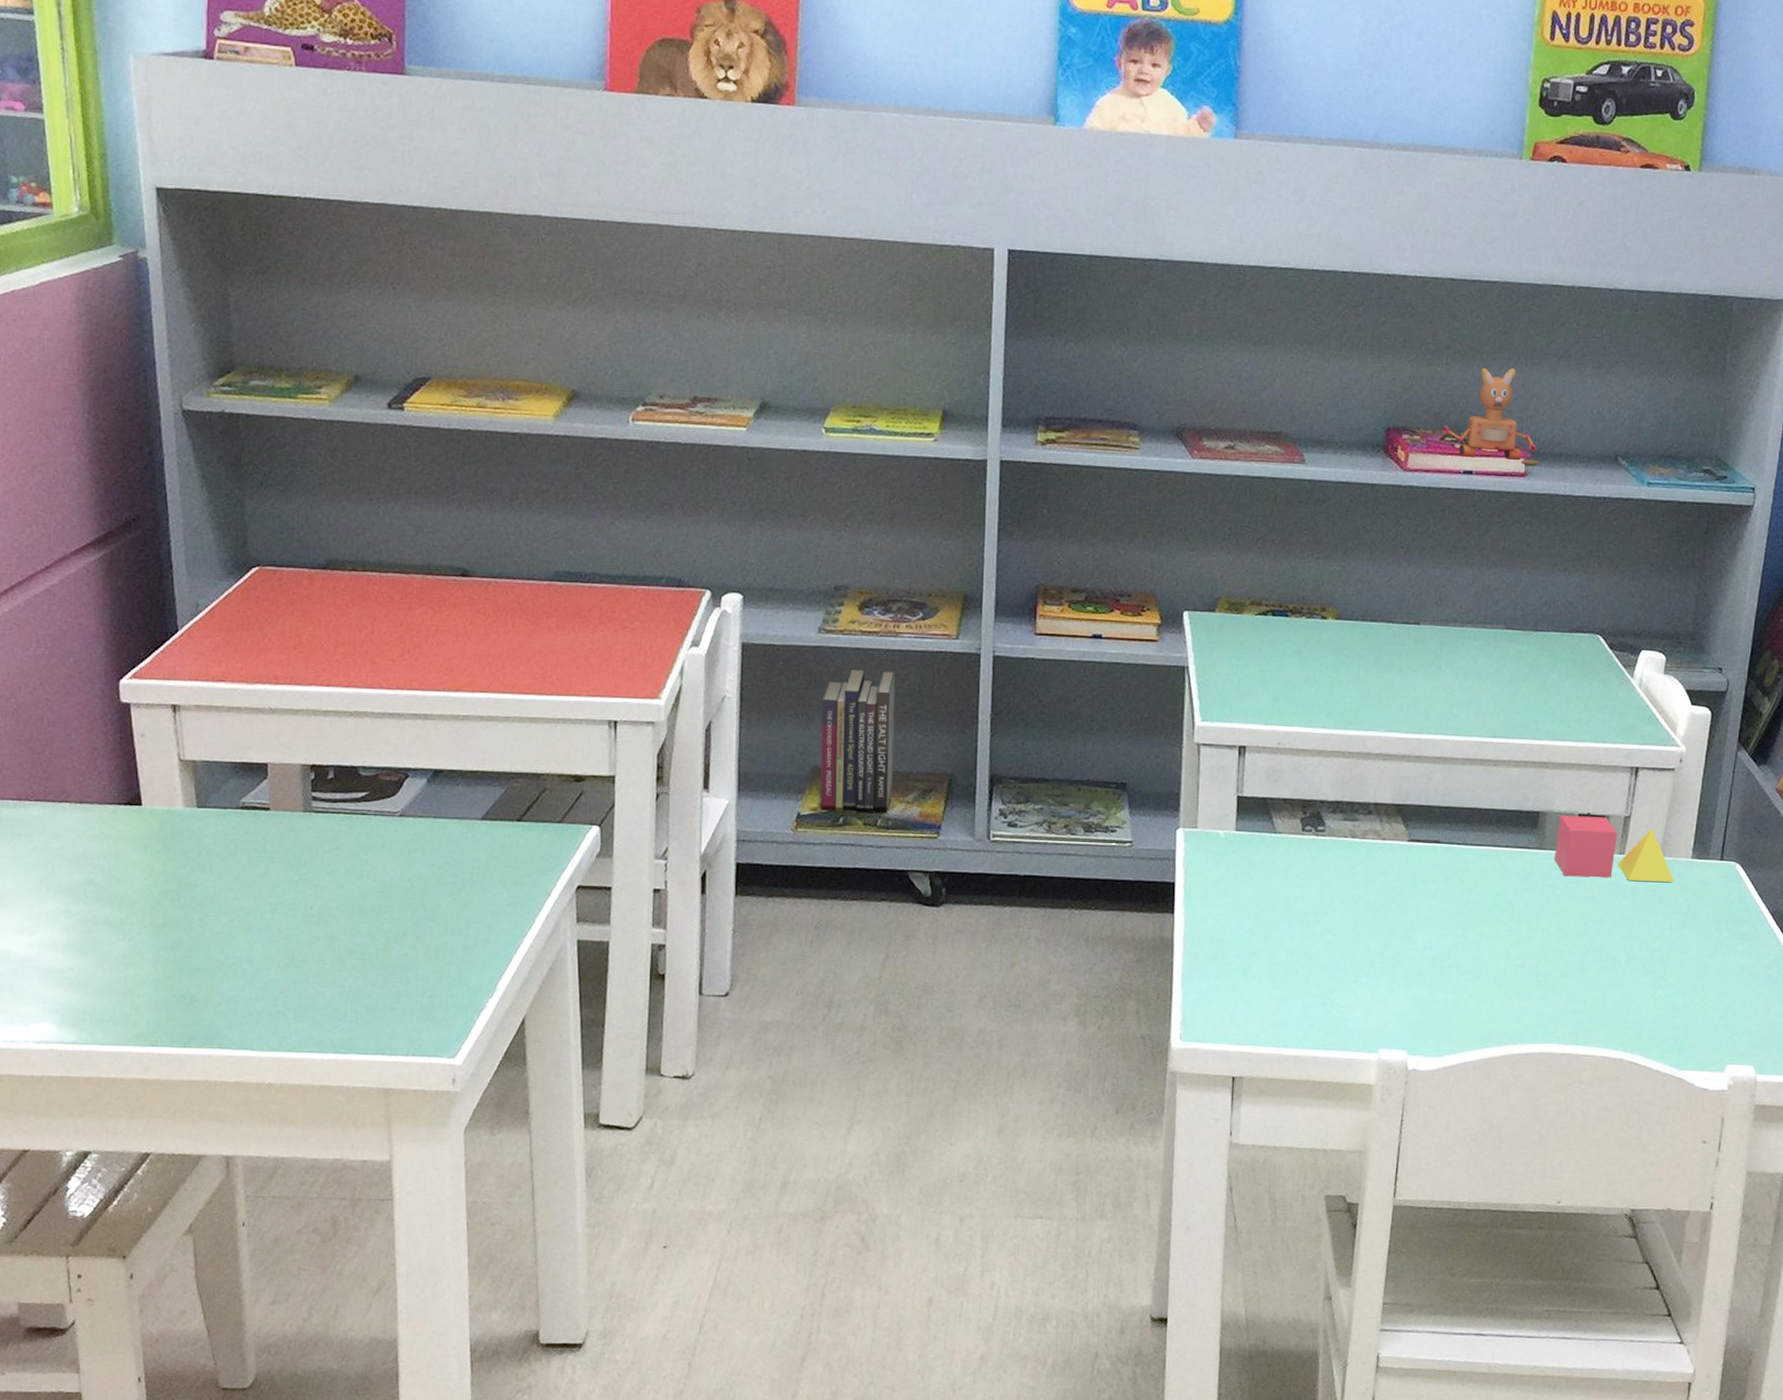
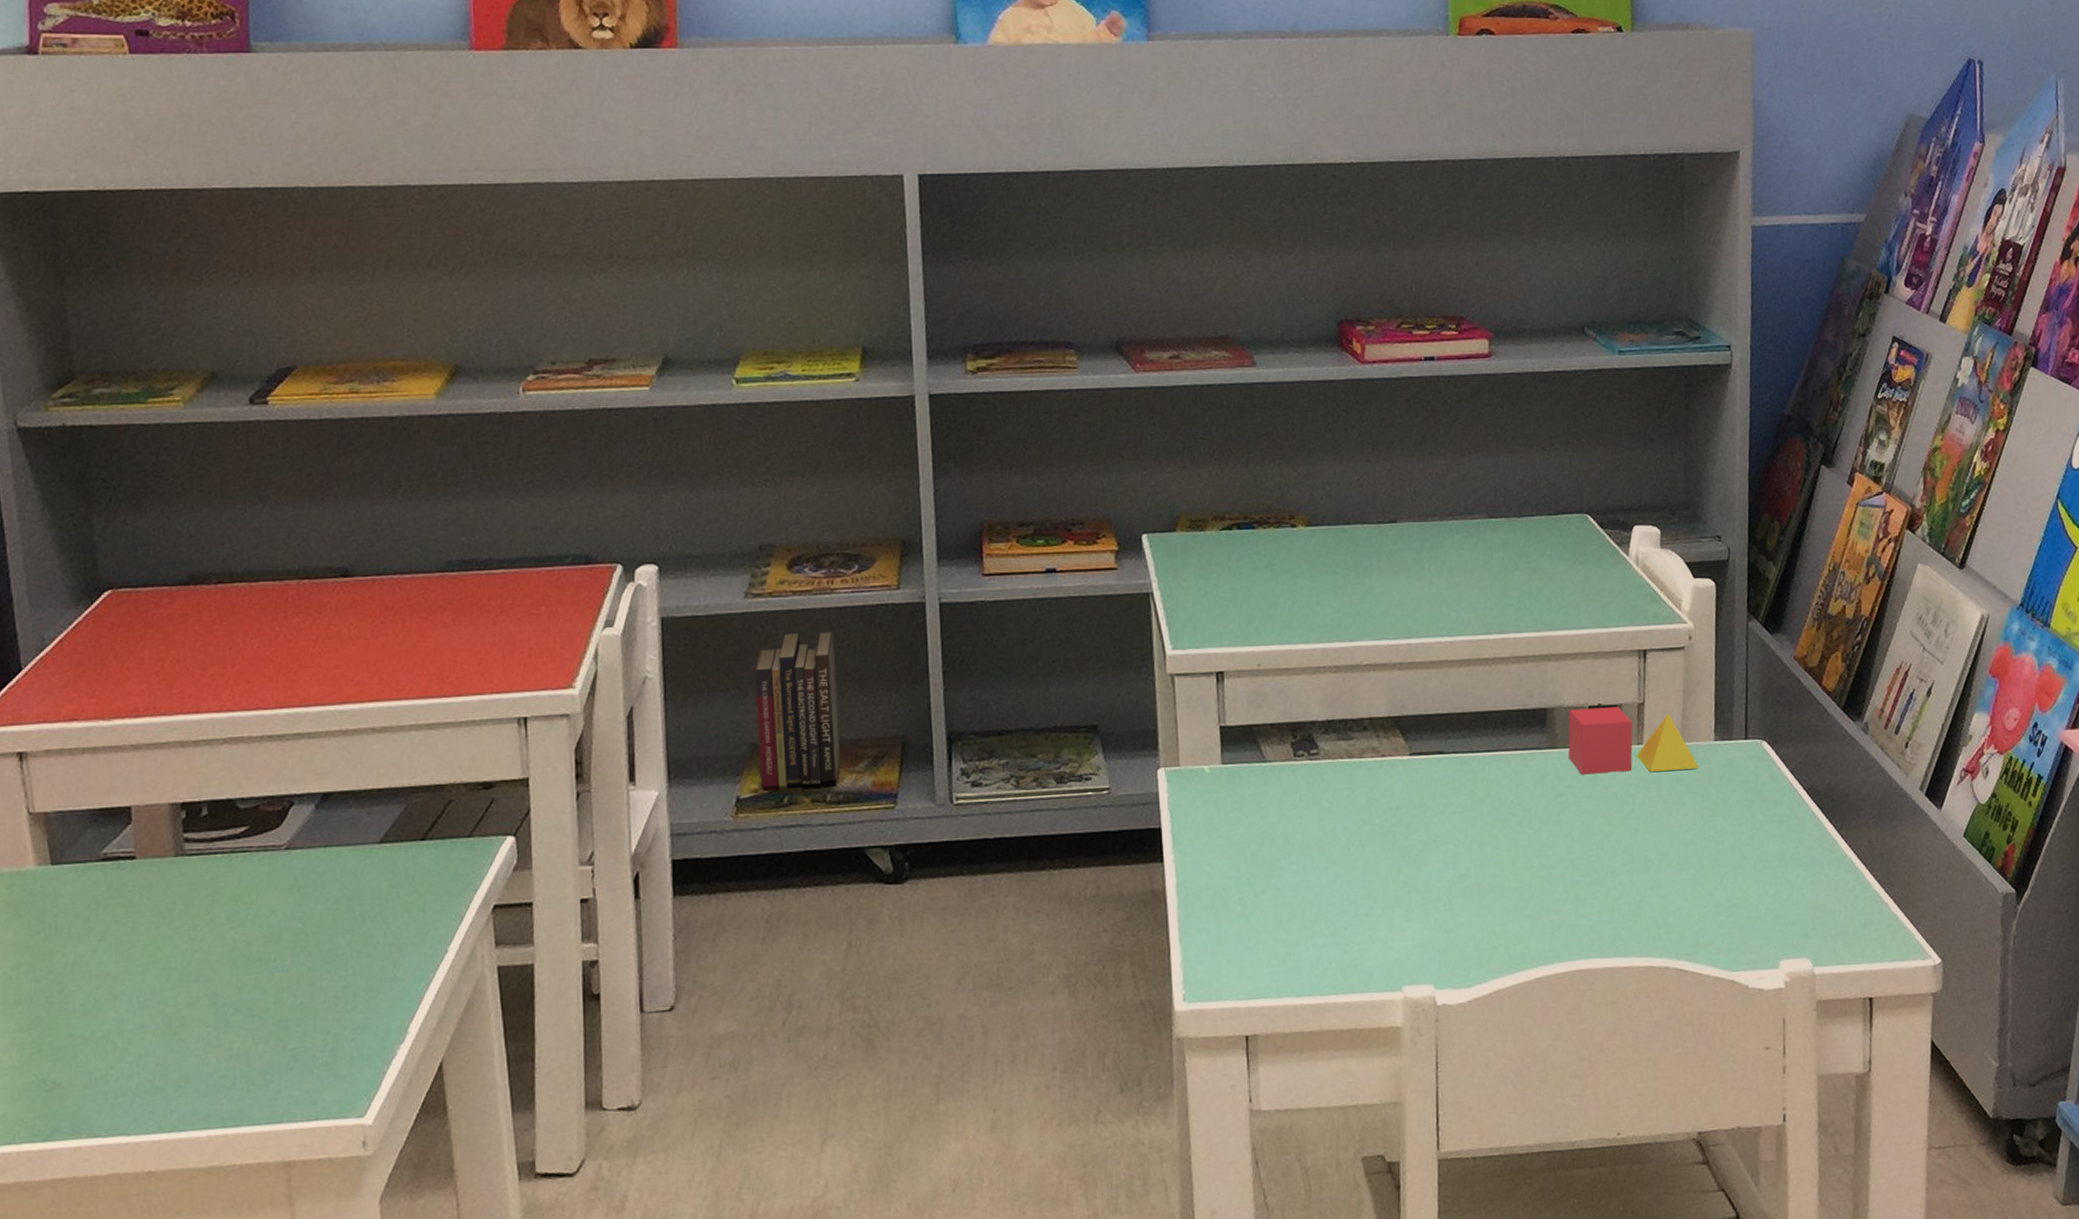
toy animal: present [1440,368,1540,467] -> none [1395,247,1504,346]

